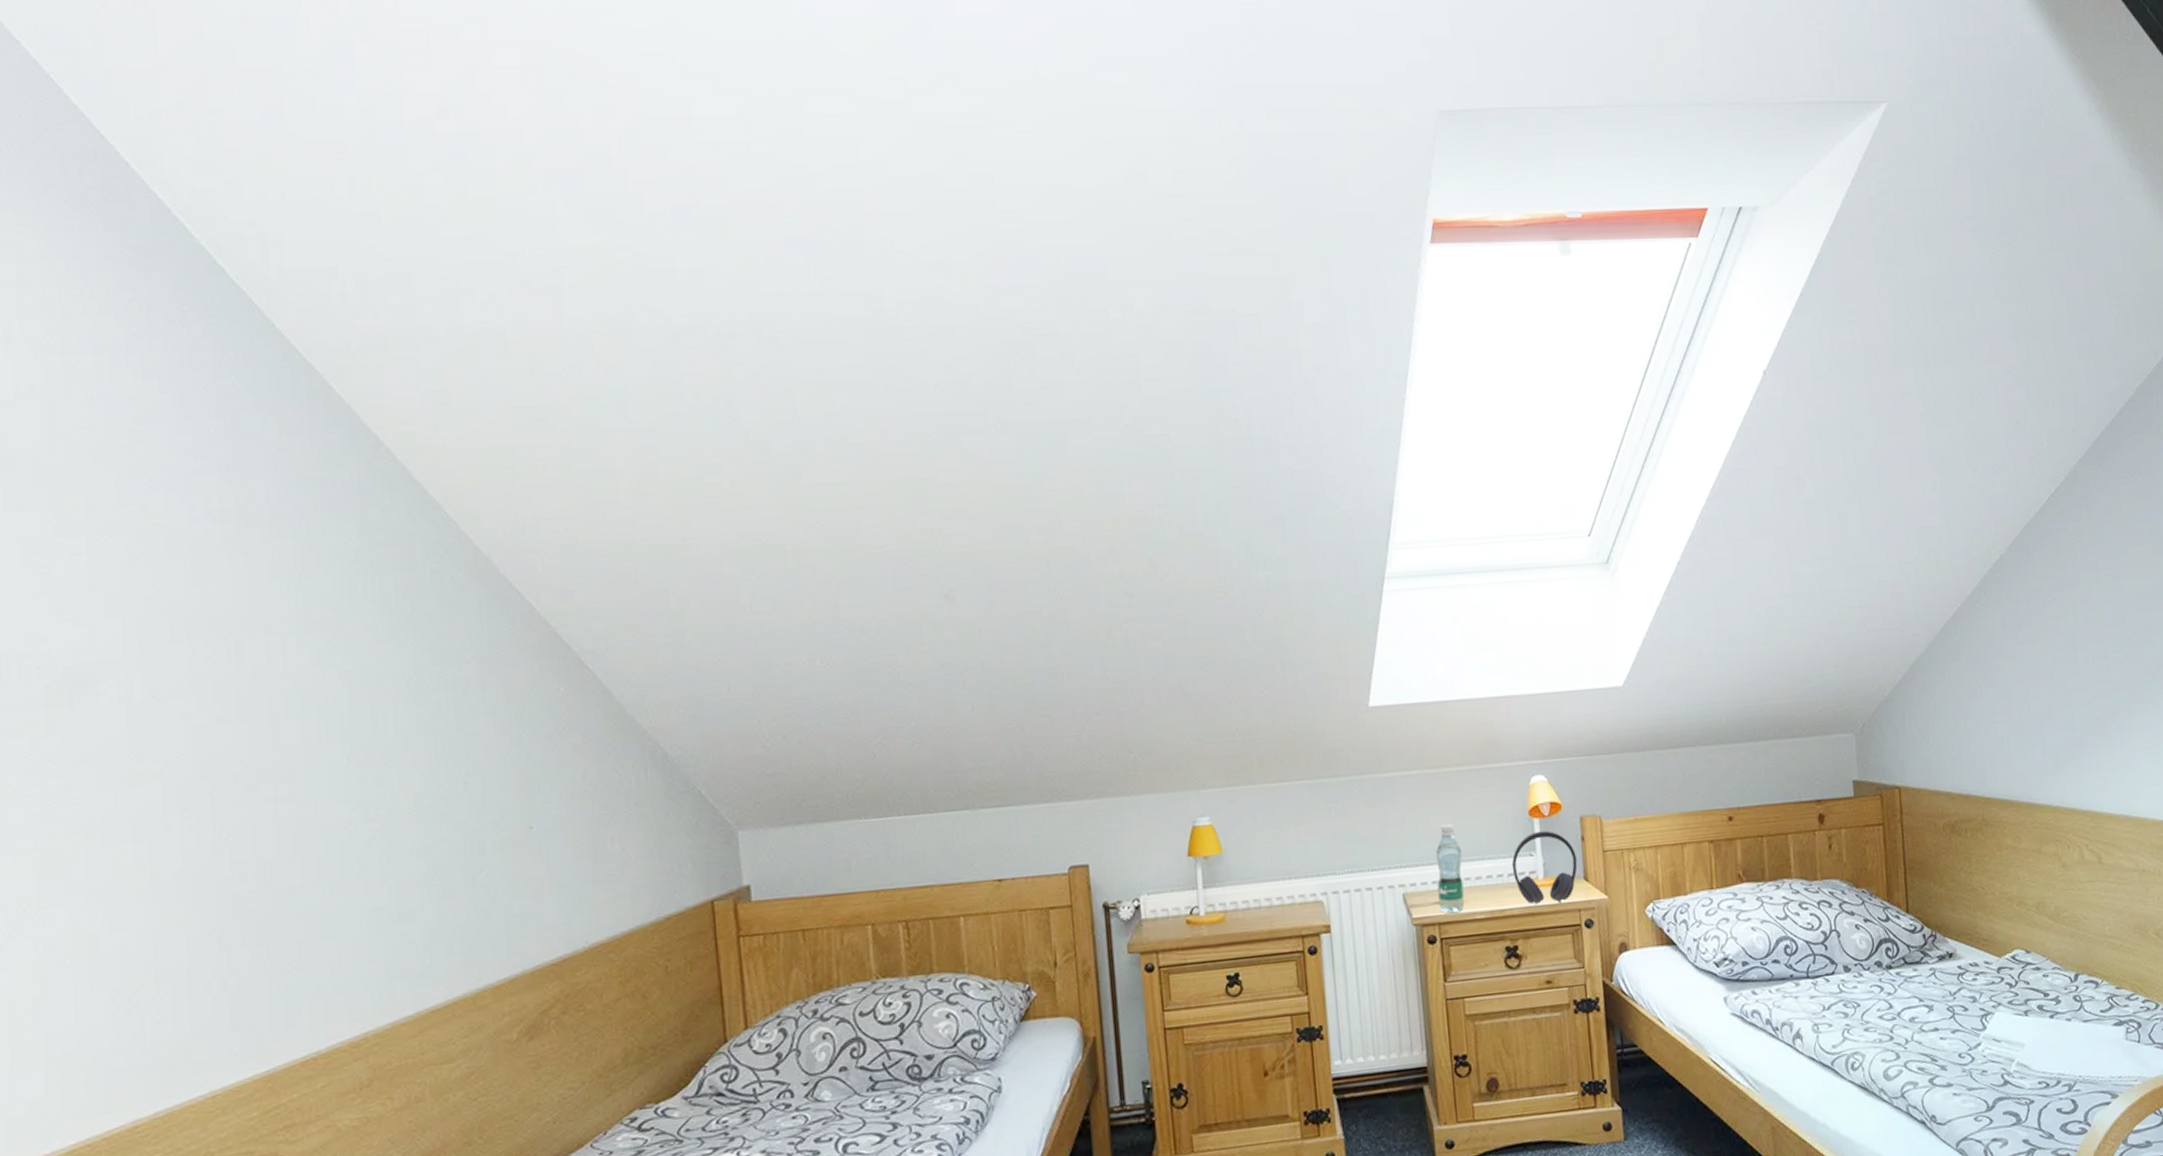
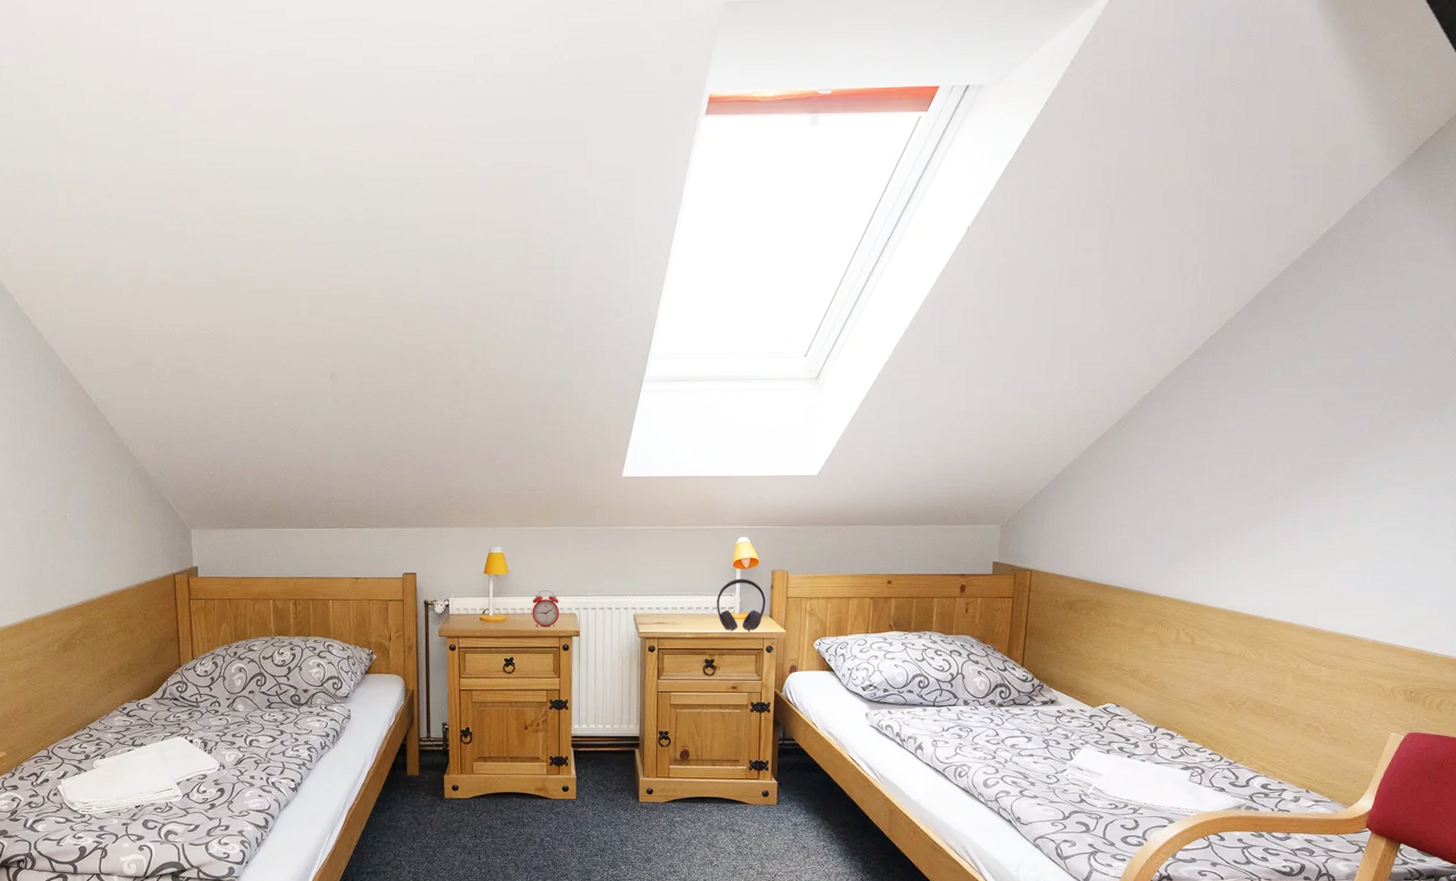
alarm clock: none [1259,871,1300,926] -> present [532,590,560,627]
bottle: present [1436,823,1465,914] -> none [659,567,680,632]

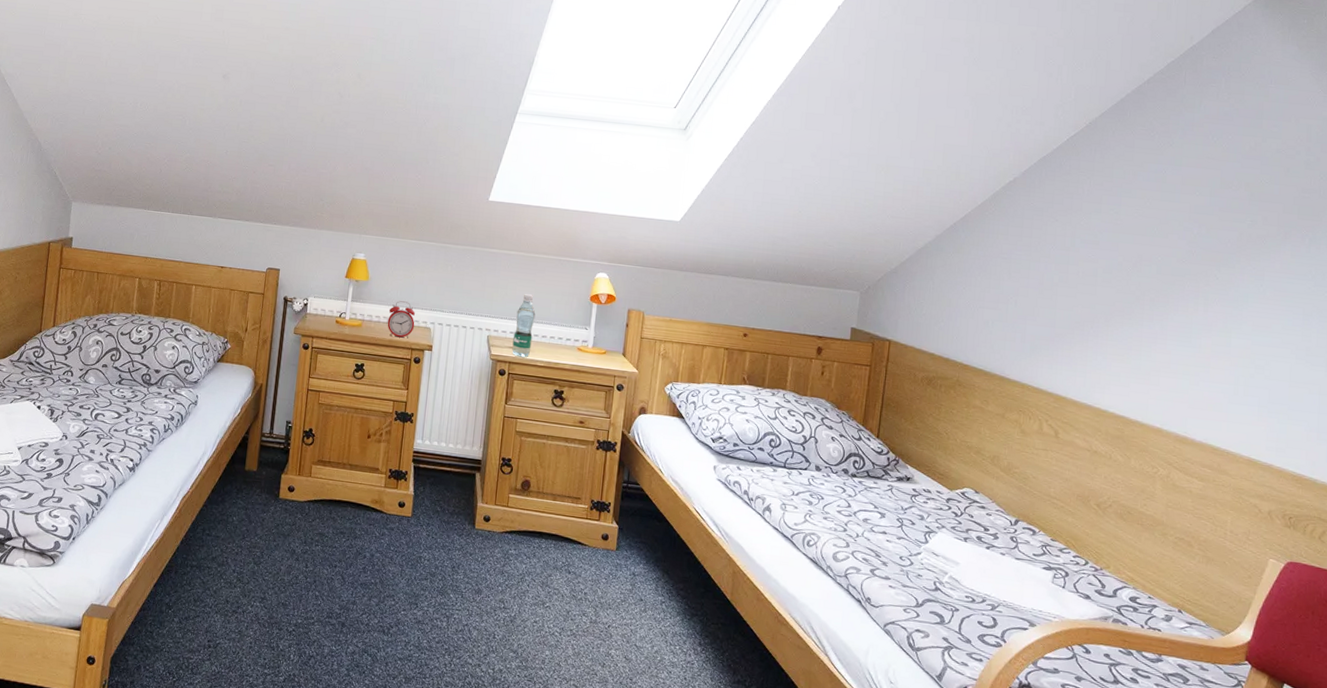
bottle: none [659,567,680,632] -> present [512,293,536,358]
headphones: present [716,578,766,631] -> none [570,313,620,367]

